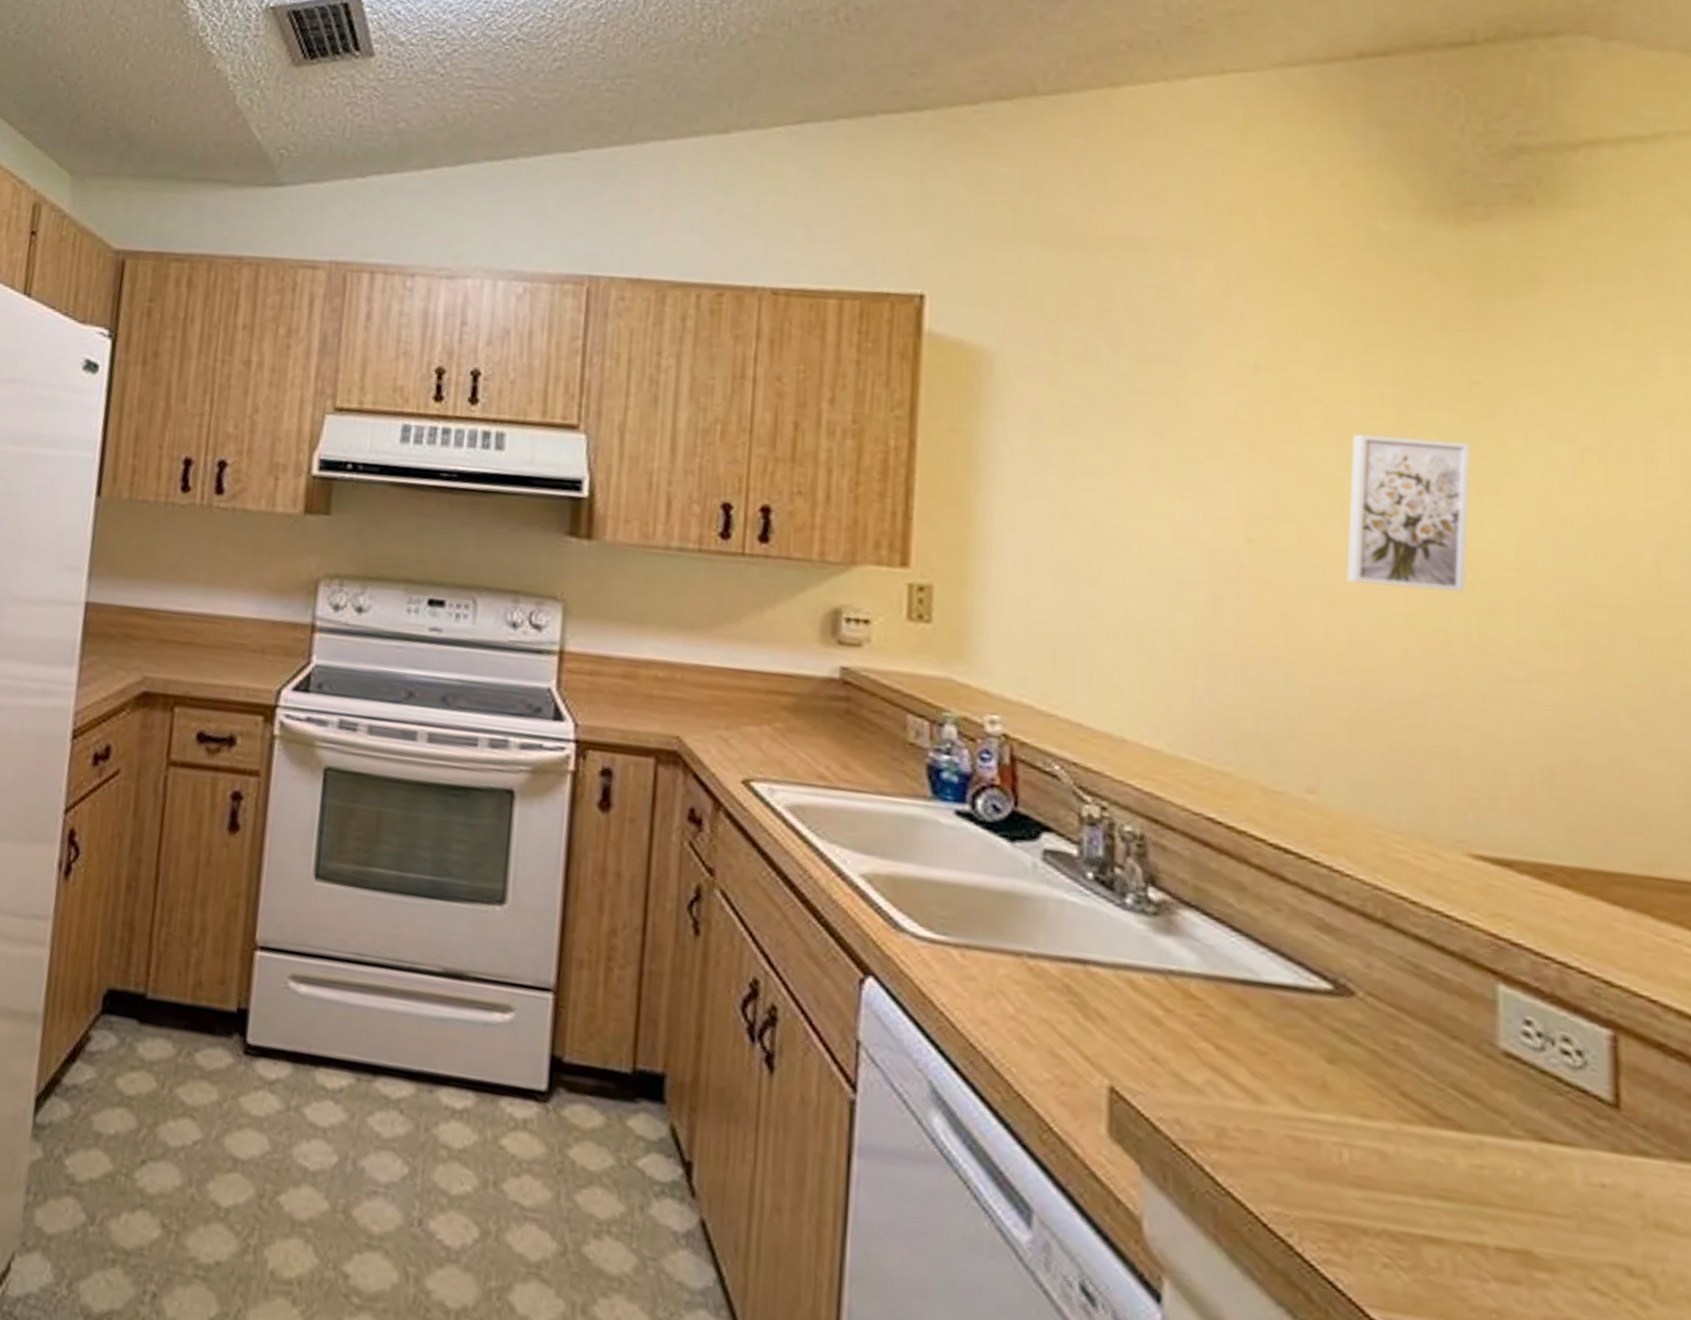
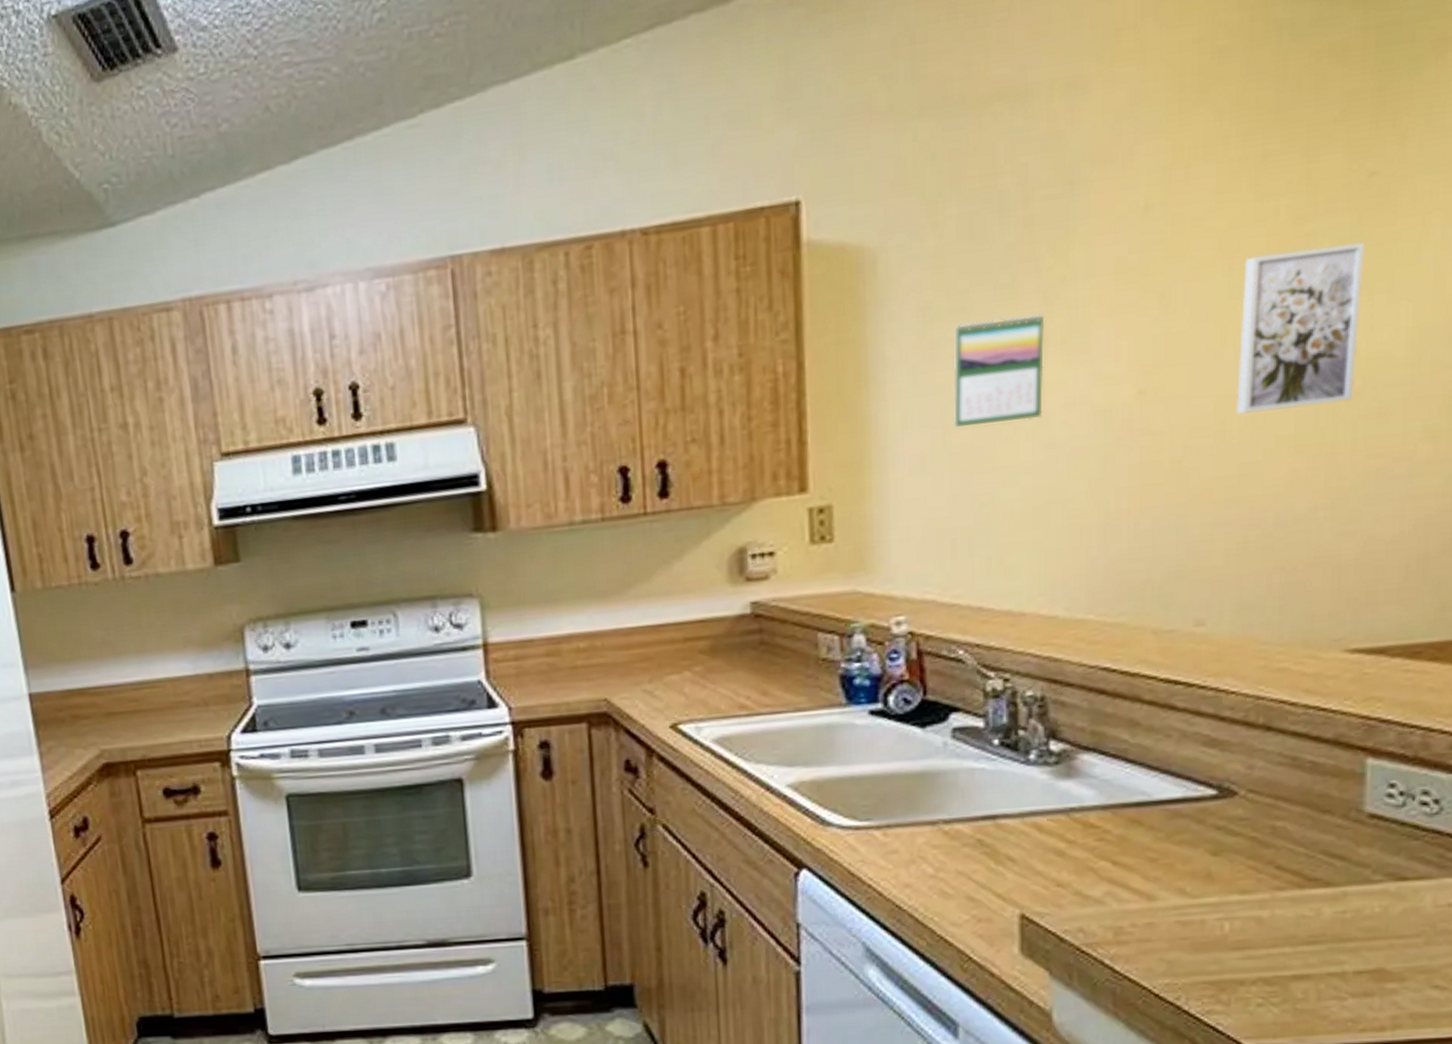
calendar: none [1059,437,1155,544] -> present [953,313,1045,427]

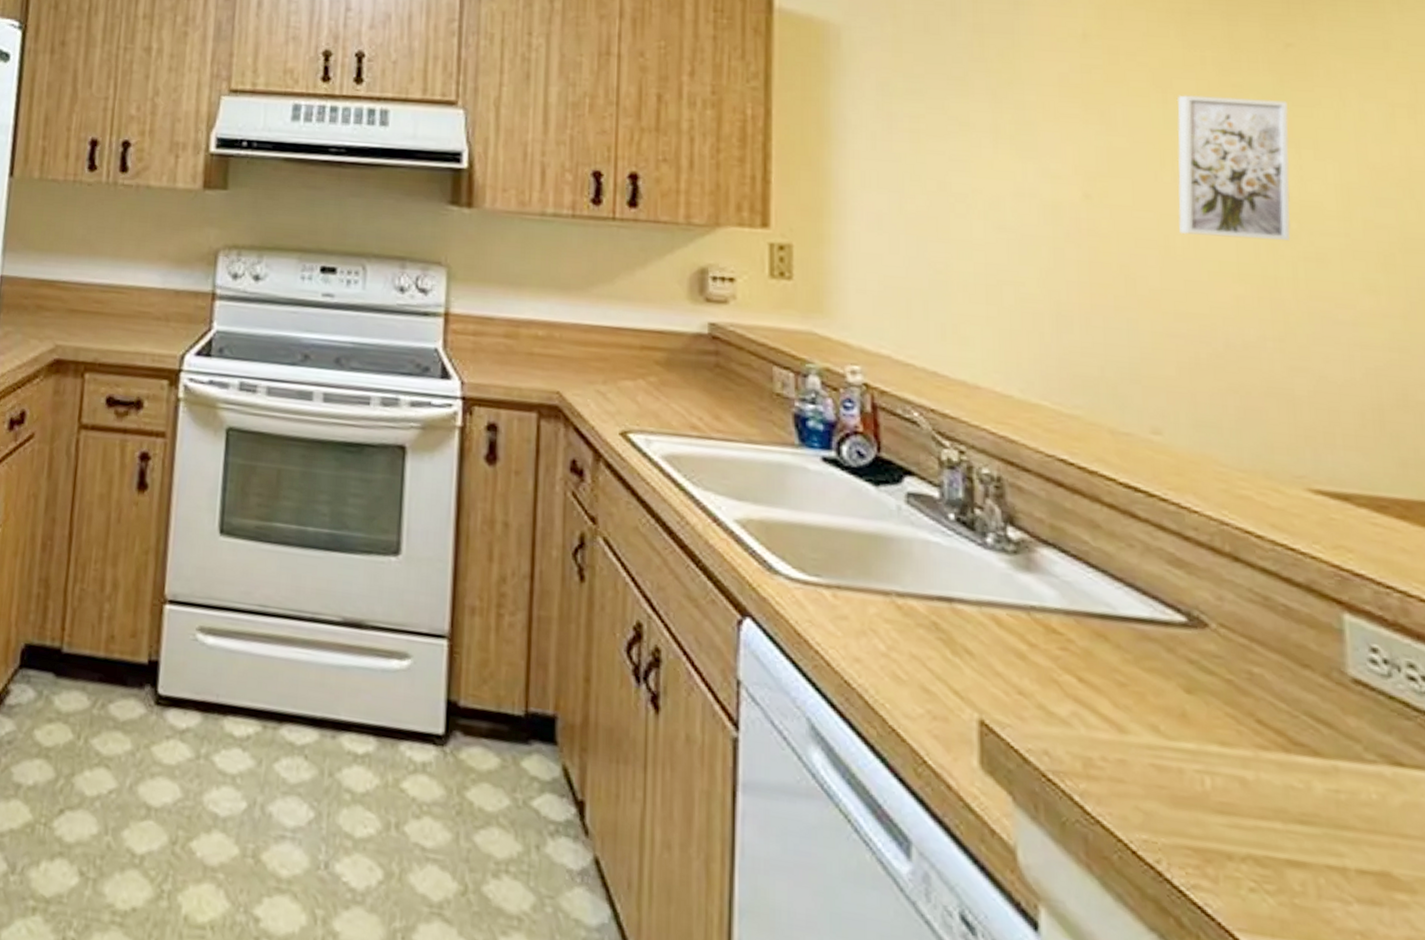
calendar: present [953,313,1045,427] -> none [909,103,995,202]

